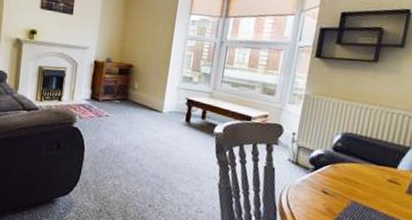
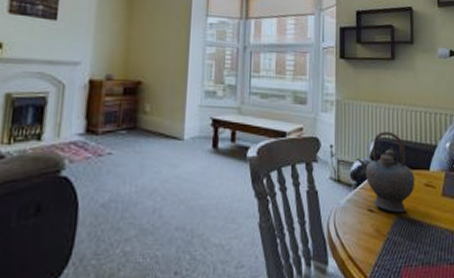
teapot: none [317,127,379,200] -> present [356,131,415,212]

